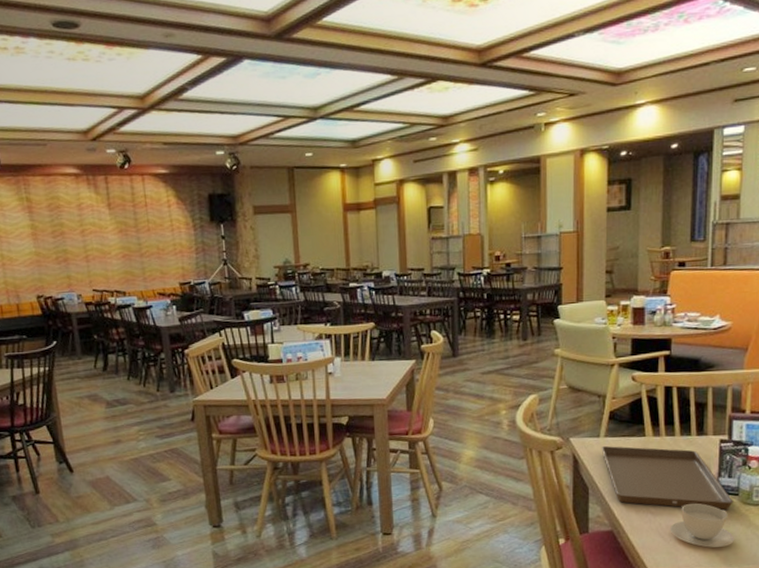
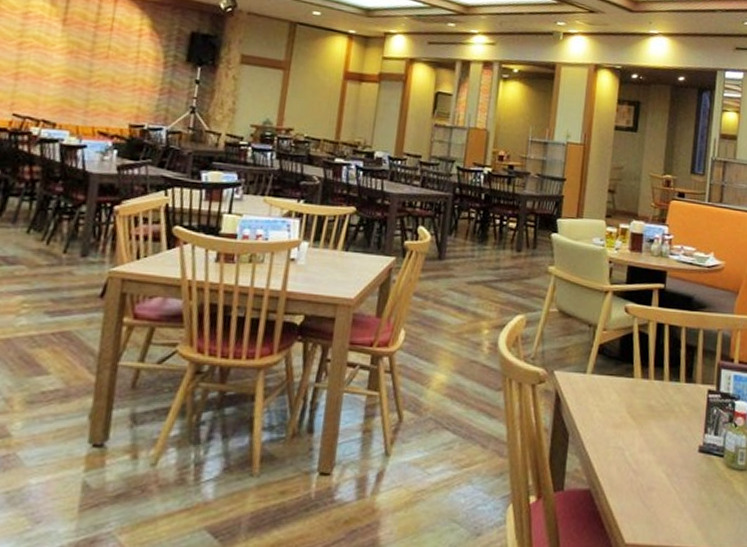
tray: present [601,446,733,510] -> none [586,385,718,473]
teacup: present [670,503,735,548] -> none [651,462,718,519]

